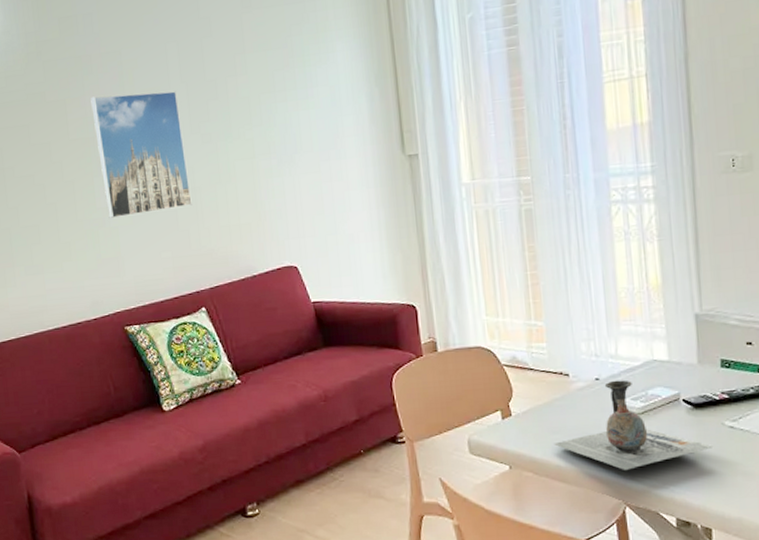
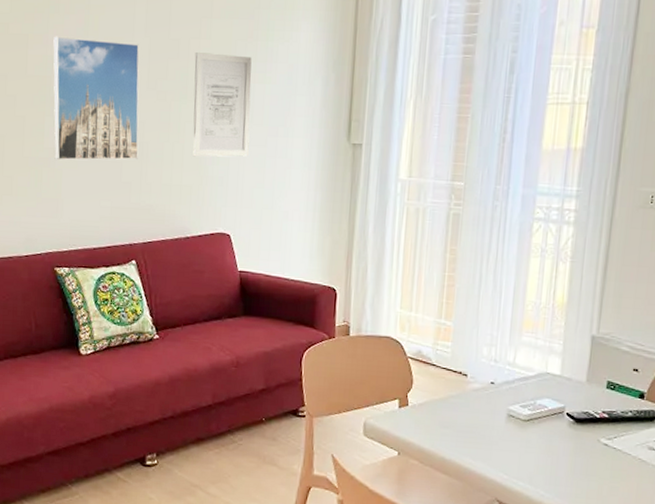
wall art: none [233,85,303,194] -> present [193,52,252,157]
decorative vase: present [554,380,714,470] -> none [442,386,587,471]

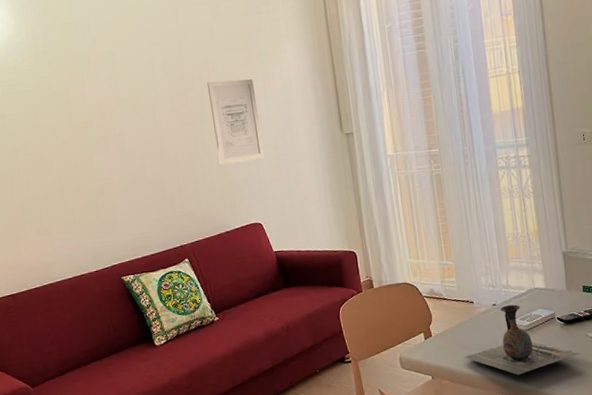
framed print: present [53,36,140,161] -> none [89,83,176,188]
decorative vase: none [442,386,587,471] -> present [465,304,581,375]

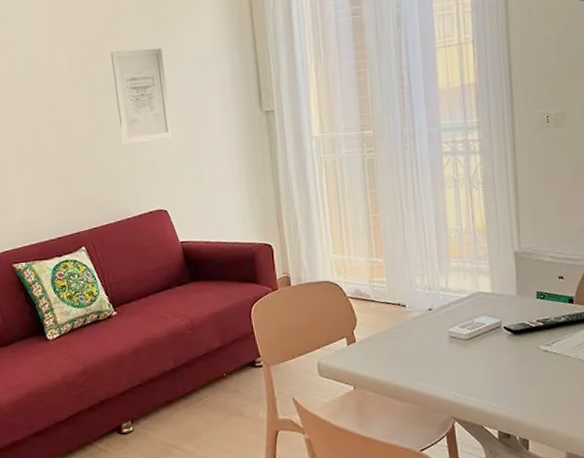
decorative vase: present [465,304,581,375] -> none [393,310,530,389]

